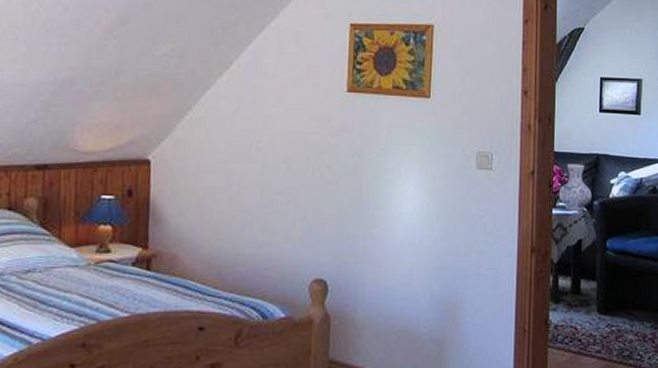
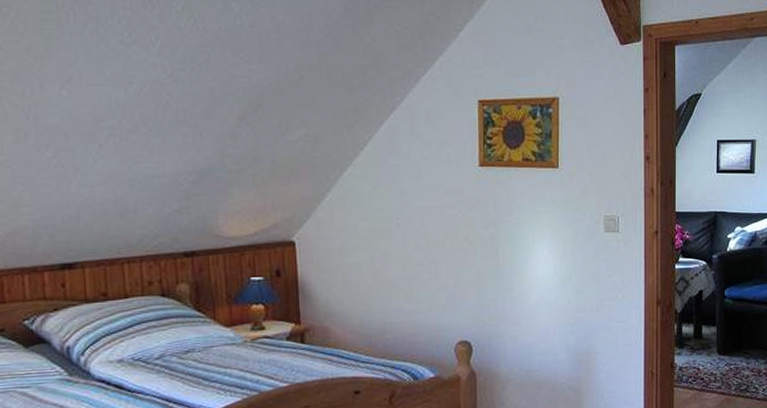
vase: present [559,164,592,212] -> none [681,222,711,266]

